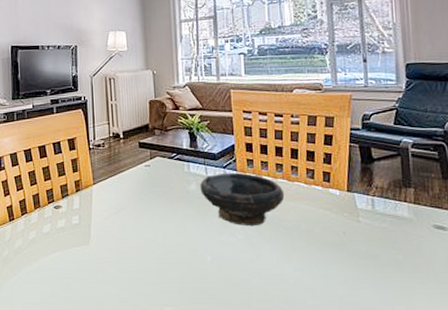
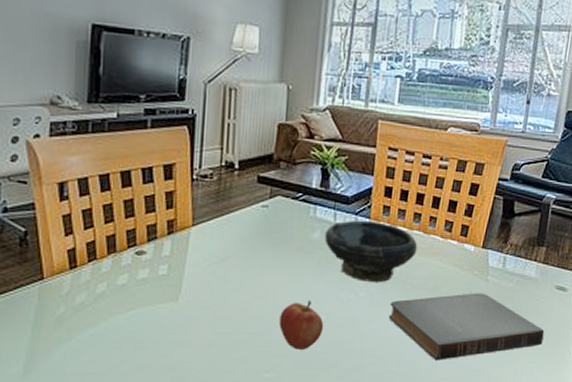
apple: none [172,242,211,286] -> present [279,300,324,350]
book: none [268,233,433,298] -> present [388,293,545,361]

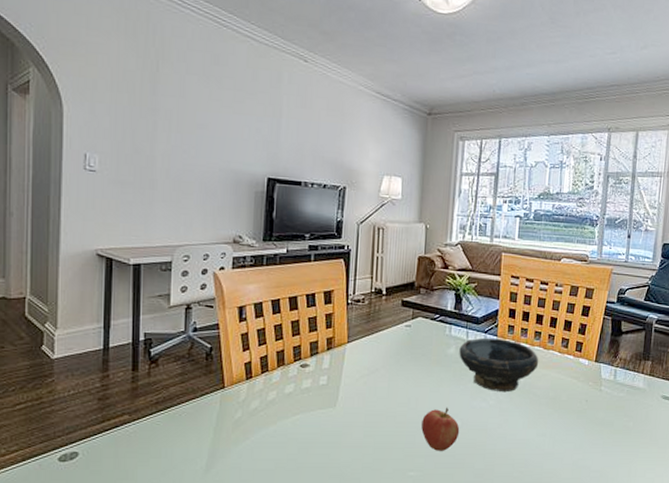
book: present [388,293,545,361] -> none [515,401,654,462]

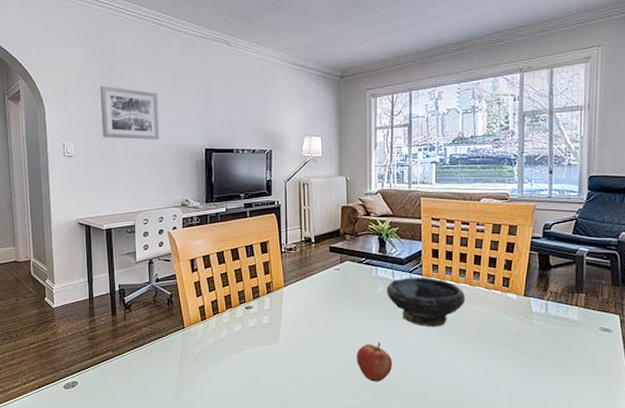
wall art: none [139,89,215,162] -> present [100,86,160,140]

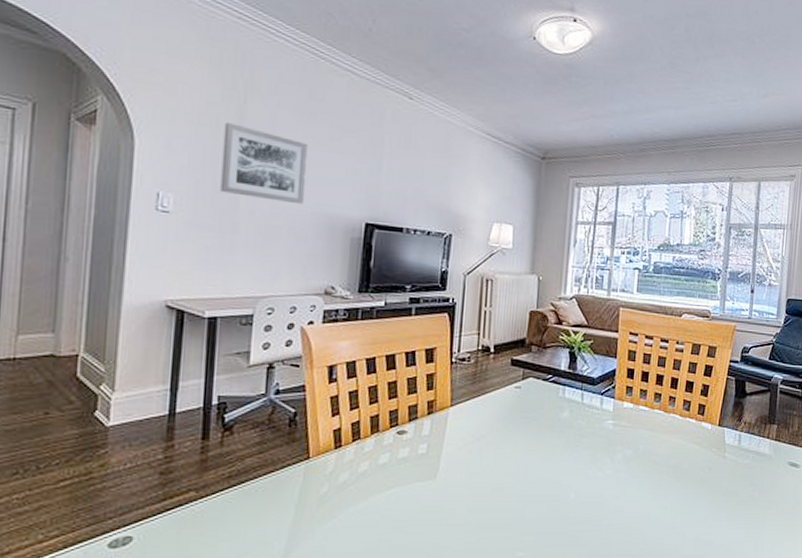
apple: present [357,341,393,382] -> none [531,477,574,527]
bowl: present [387,277,466,327] -> none [573,400,659,461]

